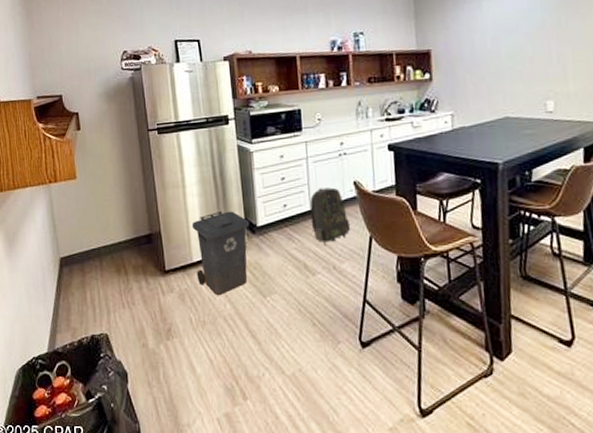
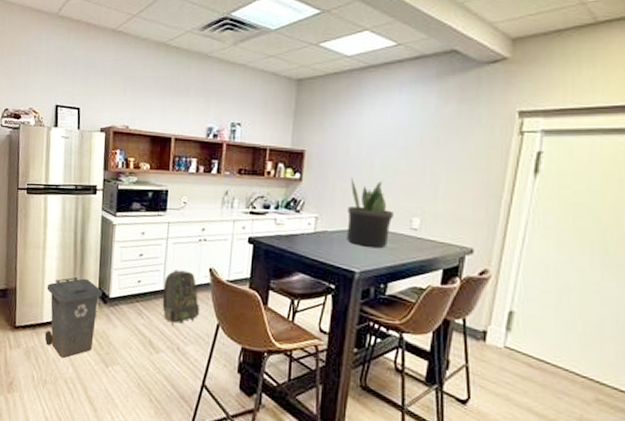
planter: none [479,70,527,137] -> present [346,177,393,248]

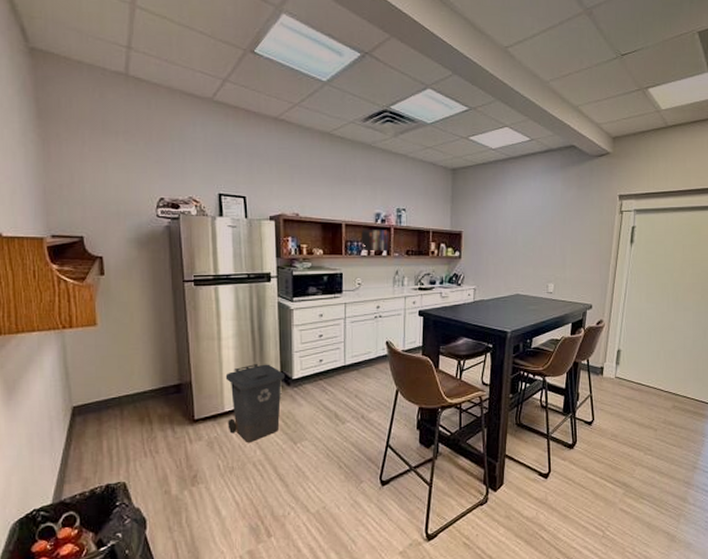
backpack: present [162,270,199,326] -> none [344,346,379,397]
books: none [190,144,223,169] -> present [361,229,391,251]
planter: present [346,177,393,248] -> none [499,253,534,311]

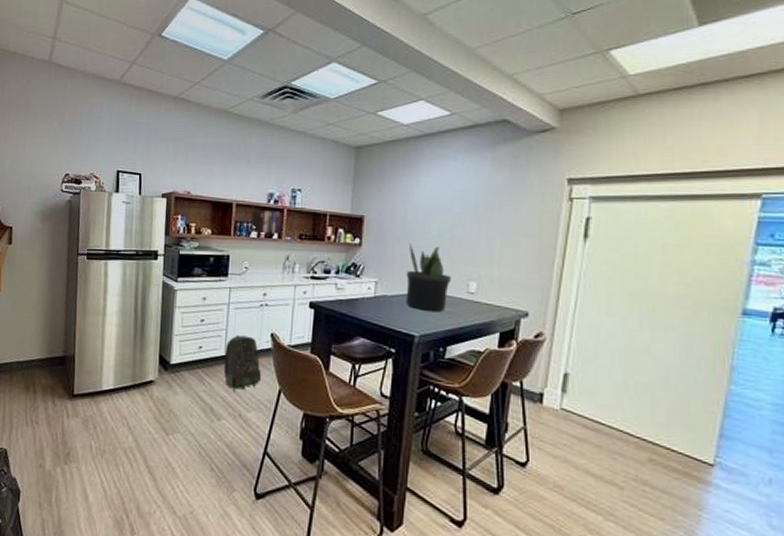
recycling bin: present [225,364,286,443] -> none [103,344,164,427]
backpack: none [344,346,379,397] -> present [223,335,261,392]
planter: none [499,253,534,311] -> present [406,242,451,312]

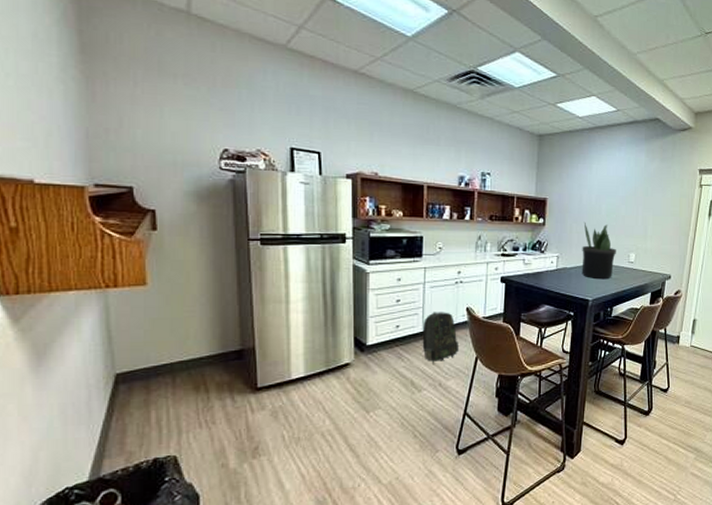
books: present [251,209,284,235] -> none [444,192,475,216]

